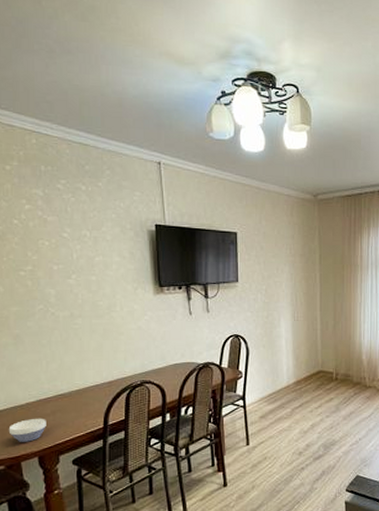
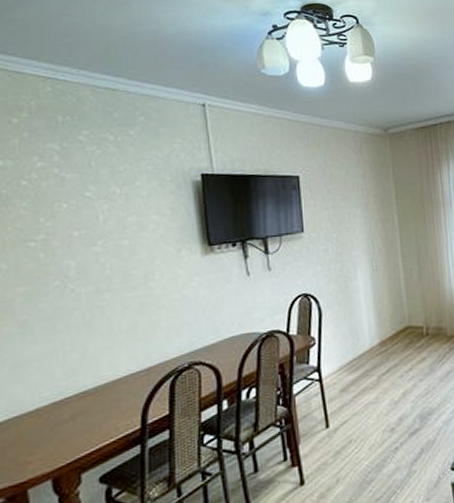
bowl: present [8,418,46,442] -> none [10,426,63,463]

